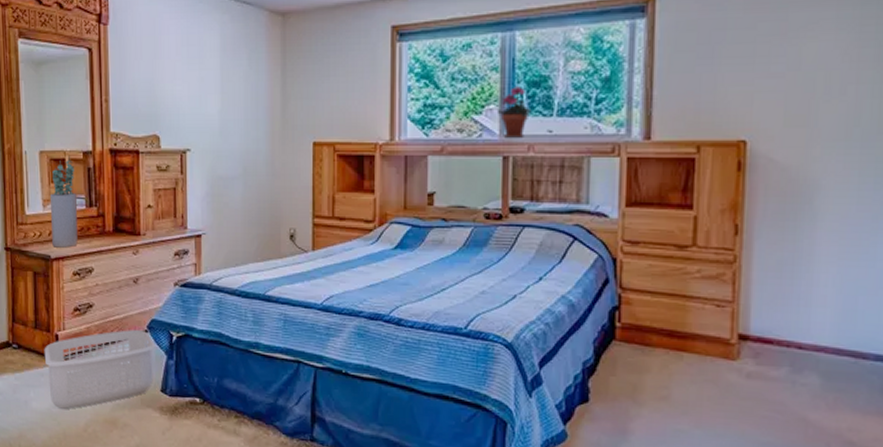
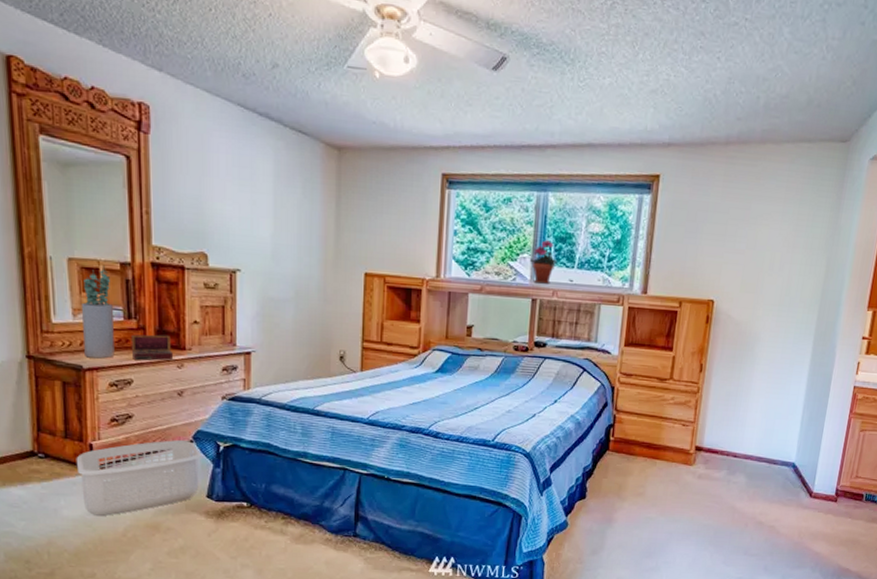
wooden box: none [91,221,130,249] -> present [130,334,174,362]

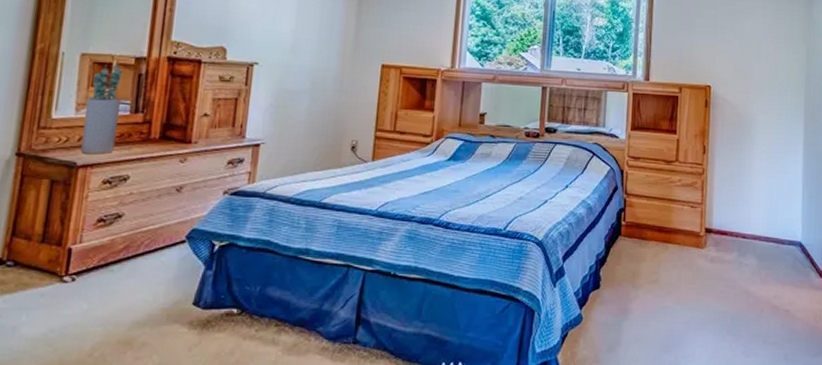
clothes hamper: present [76,440,202,517] -> none [48,240,194,334]
wooden box: present [130,334,174,362] -> none [132,128,178,156]
potted plant: present [530,240,558,285] -> none [540,33,566,74]

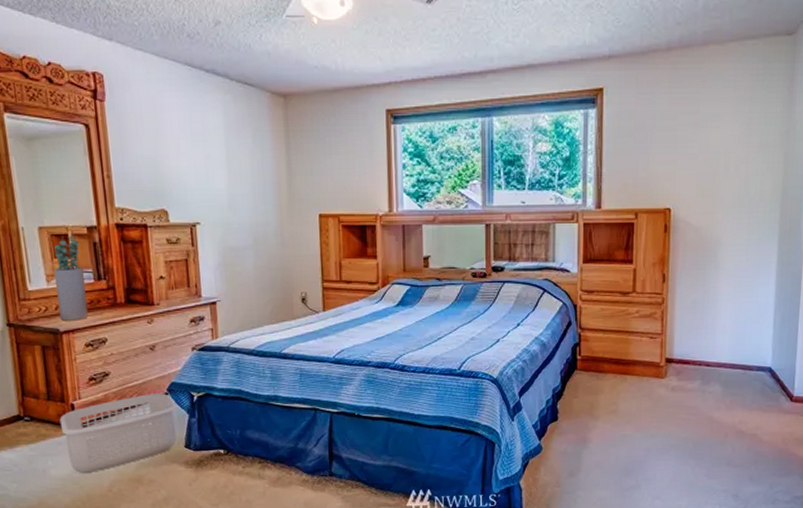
clothes hamper: none [48,240,194,334] -> present [59,393,178,474]

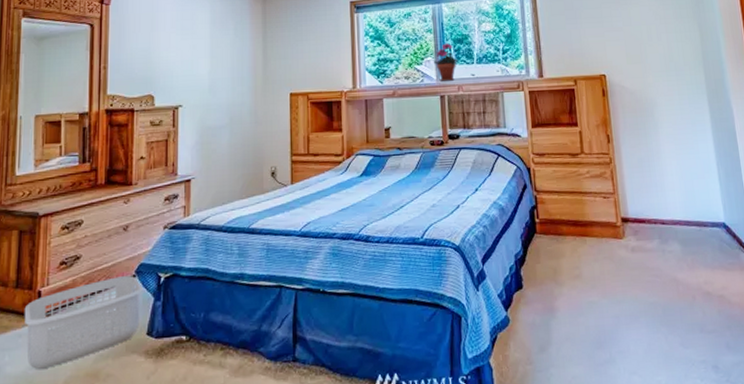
vase: present [53,231,88,321] -> none [40,118,71,205]
potted plant: none [481,165,508,210] -> present [434,43,458,83]

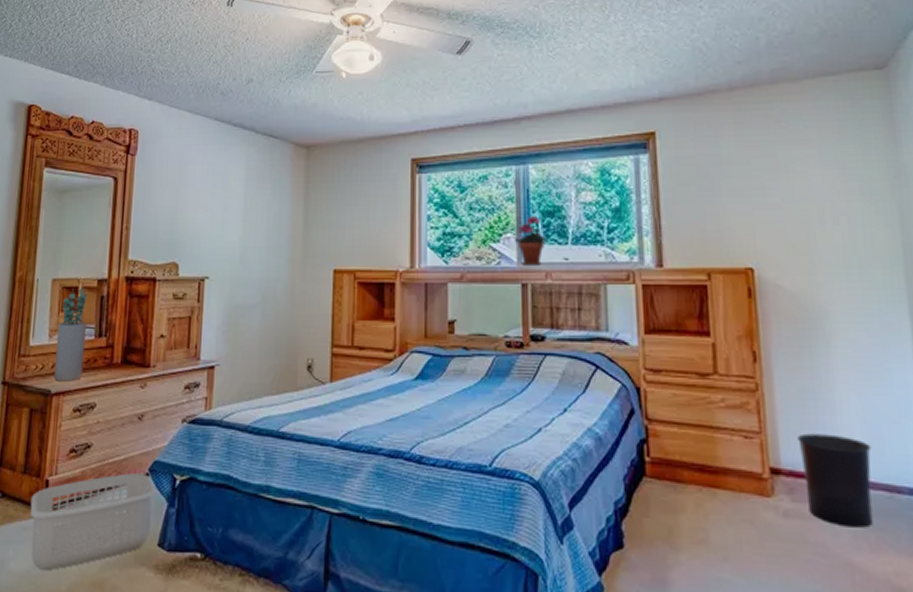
vase: none [40,118,71,205] -> present [53,284,88,382]
waste bin: none [639,190,690,254] -> present [797,433,873,528]

